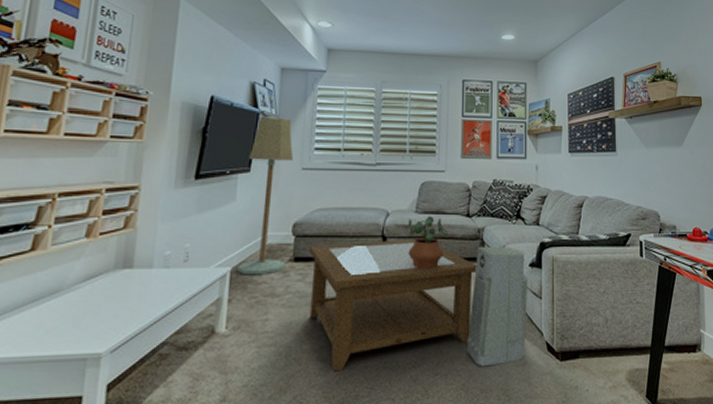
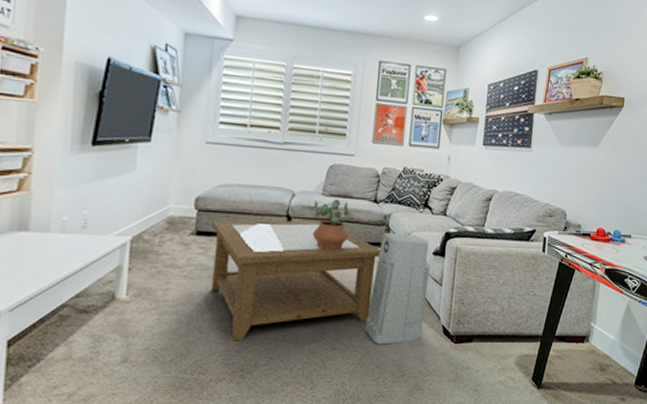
floor lamp: present [237,118,294,276] -> none [137,85,197,246]

